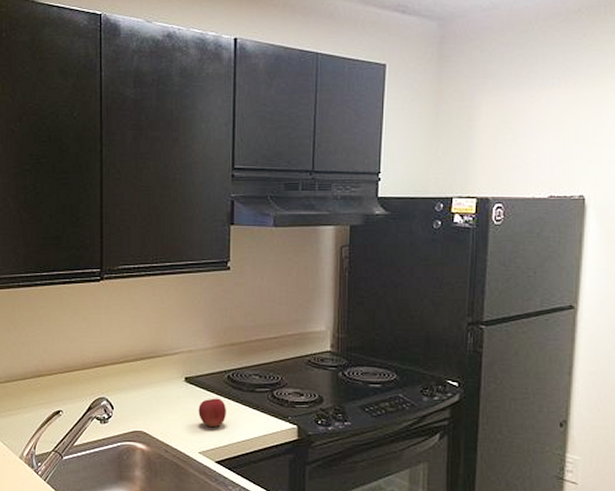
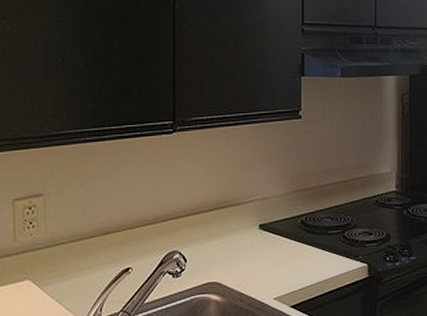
apple: present [198,398,227,428] -> none [273,243,301,273]

